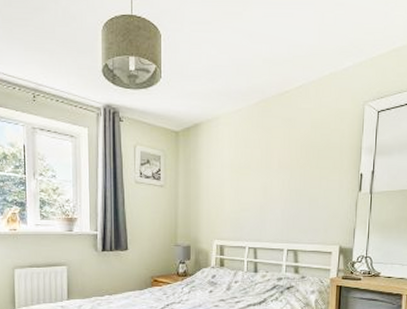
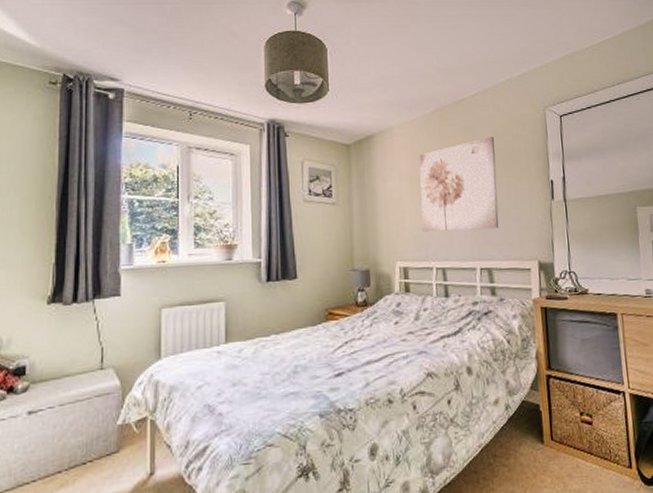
wall art: none [239,128,313,215] -> present [419,136,499,232]

